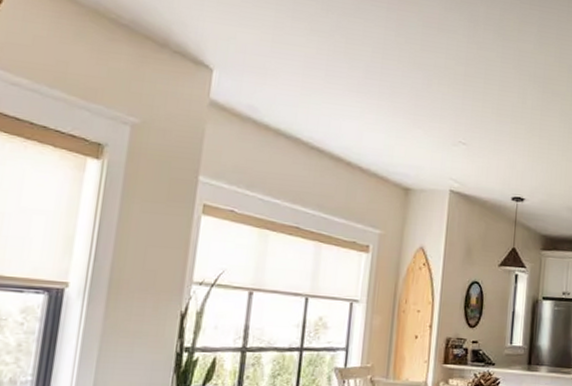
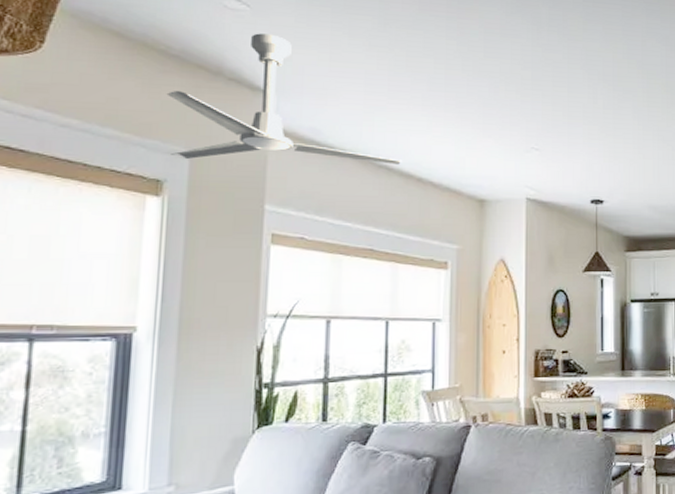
ceiling fan: none [113,9,334,148] -> present [166,33,403,165]

